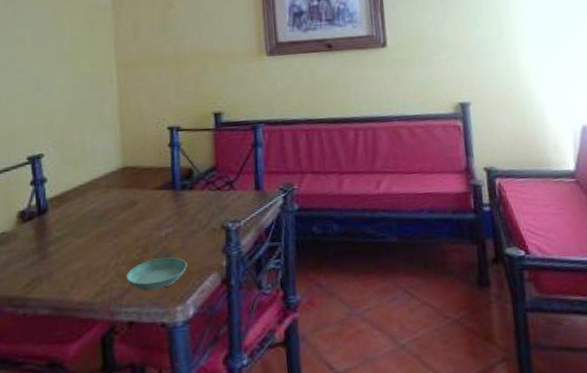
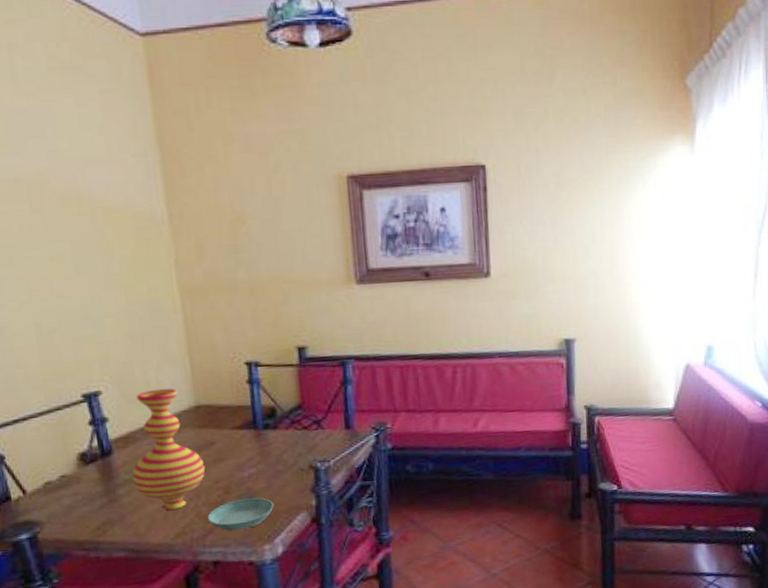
vase: none [62,151,128,268] -> present [132,388,206,510]

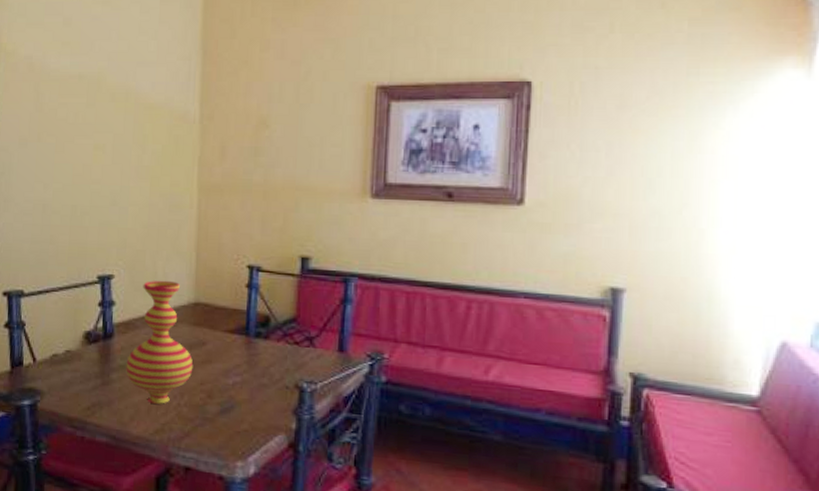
saucer: present [207,498,274,532] -> none [187,407,253,440]

